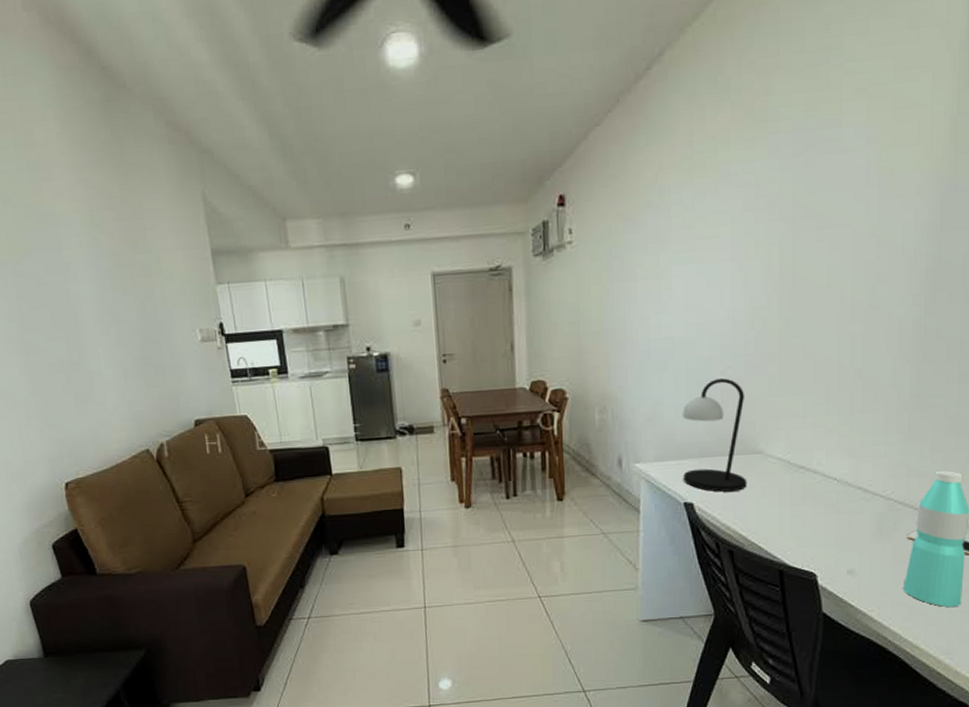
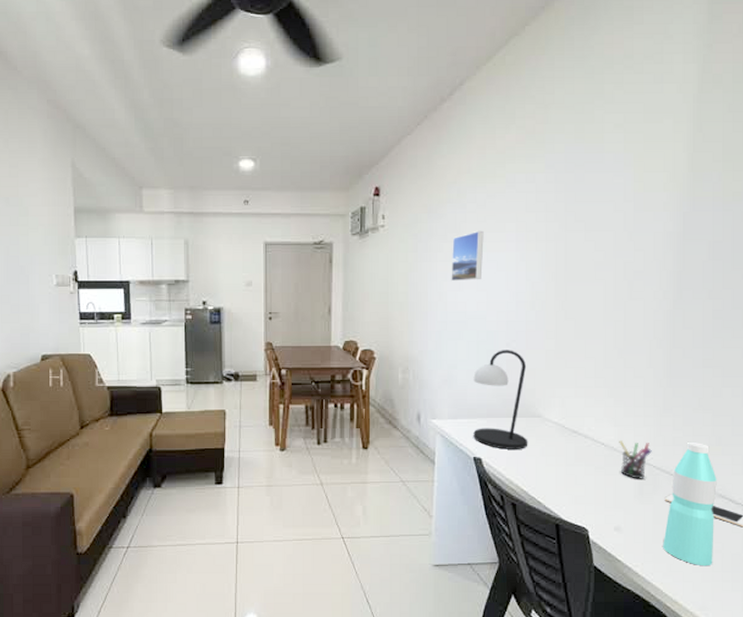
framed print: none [653,238,692,303] -> present [451,230,484,282]
pen holder: none [854,474,893,516] -> present [619,440,652,479]

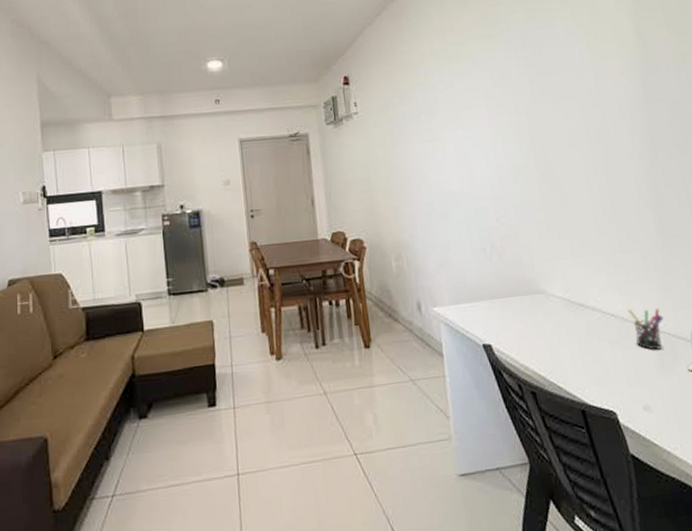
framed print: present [451,230,484,282] -> none [426,109,461,162]
table lamp: present [473,350,528,449] -> none [468,225,537,333]

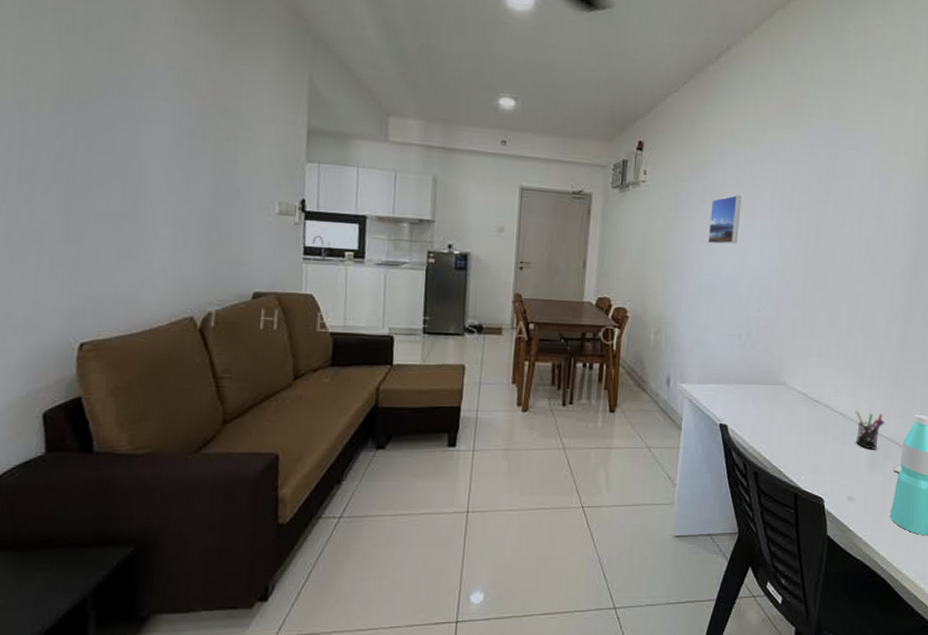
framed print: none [426,109,461,162] -> present [708,194,742,244]

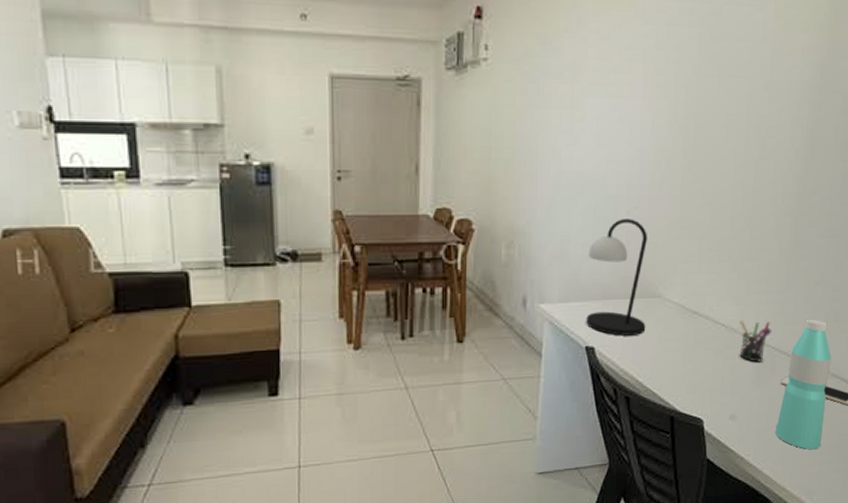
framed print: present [708,194,742,244] -> none [566,70,607,135]
table lamp: none [721,316,774,417] -> present [586,219,647,336]

